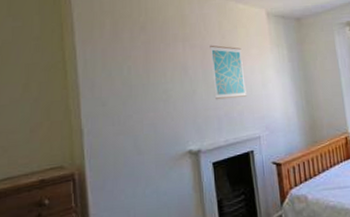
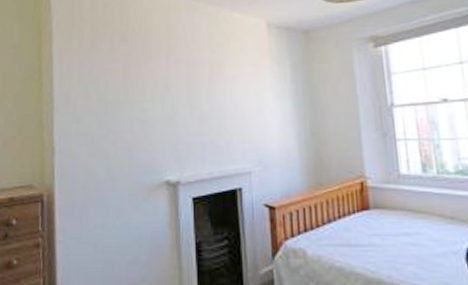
wall art: present [210,45,247,100] -> none [197,60,237,125]

